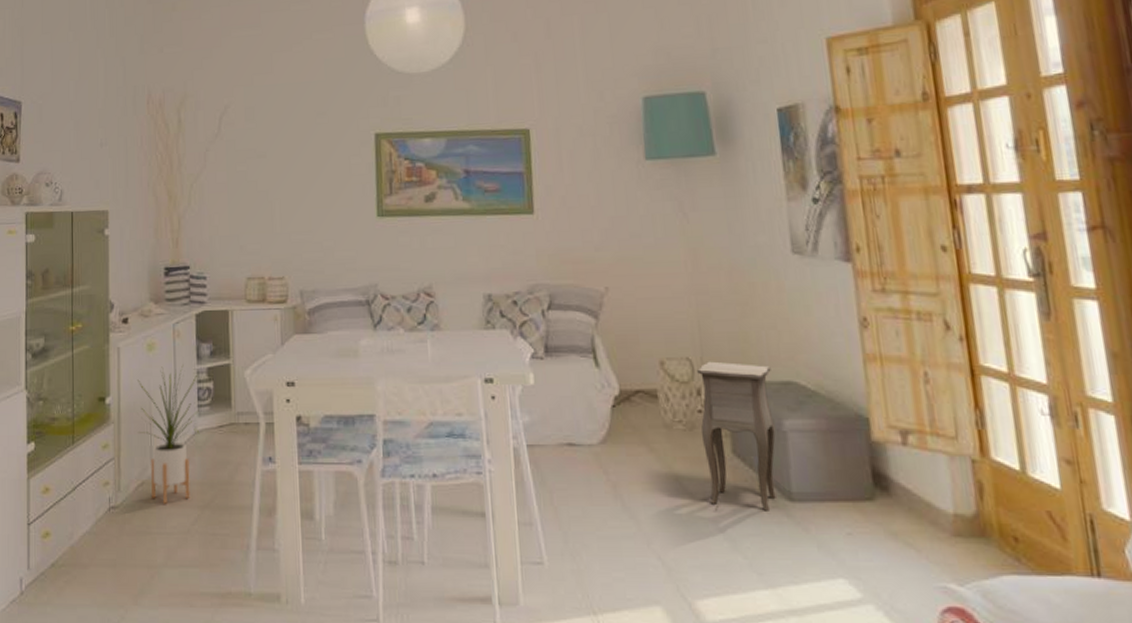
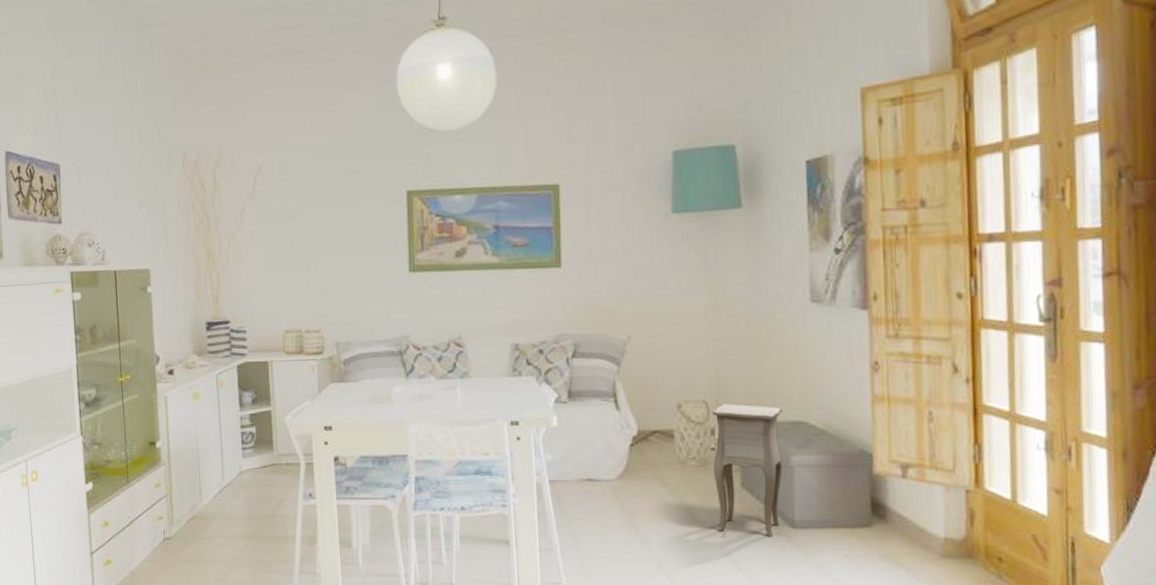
house plant: present [138,365,202,504] -> none [185,412,246,535]

